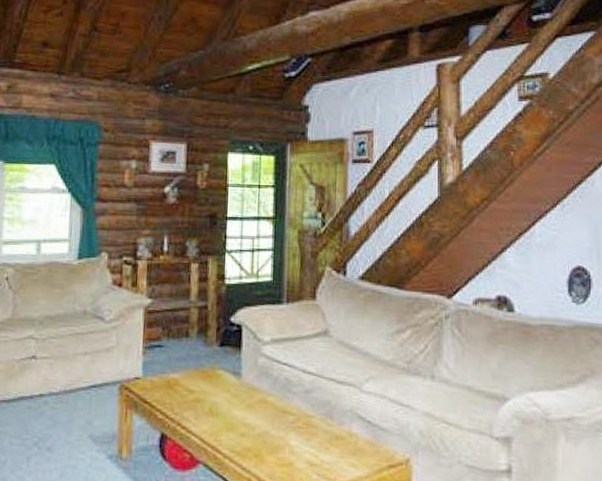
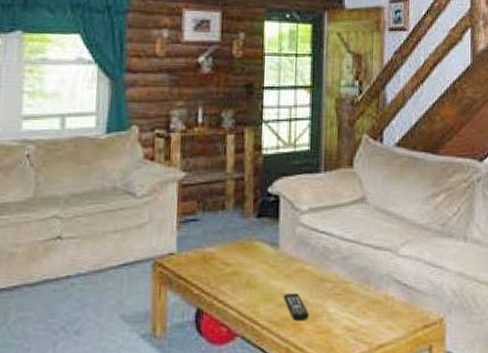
remote control: none [245,423,272,453] -> present [283,293,310,321]

